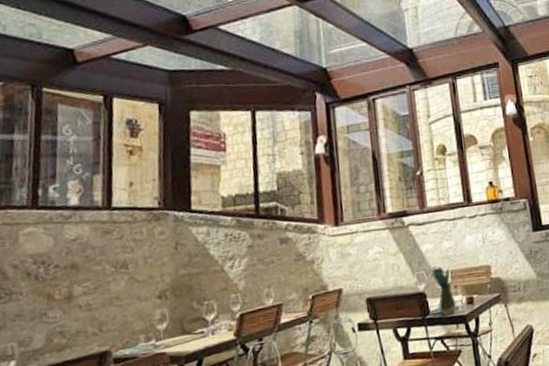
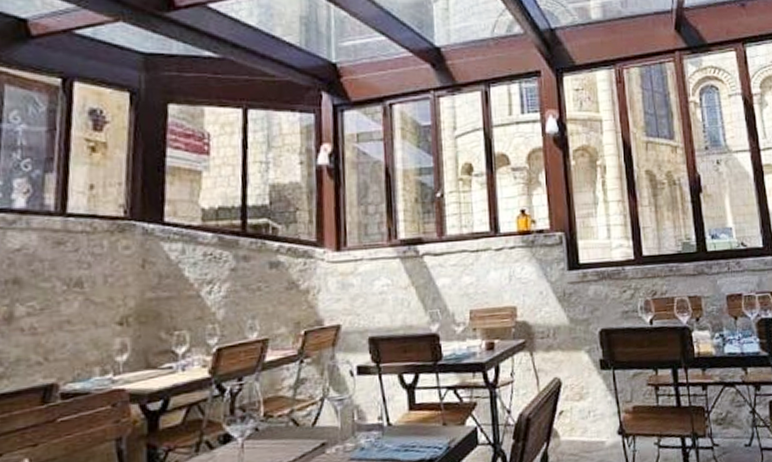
vase: present [431,266,457,316] -> none [447,304,474,362]

